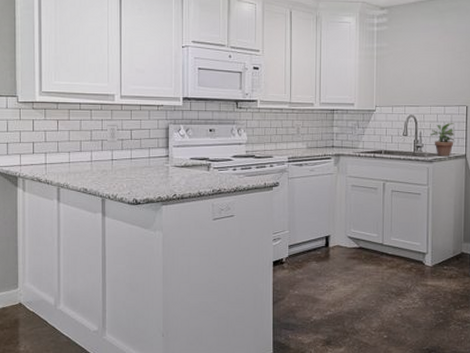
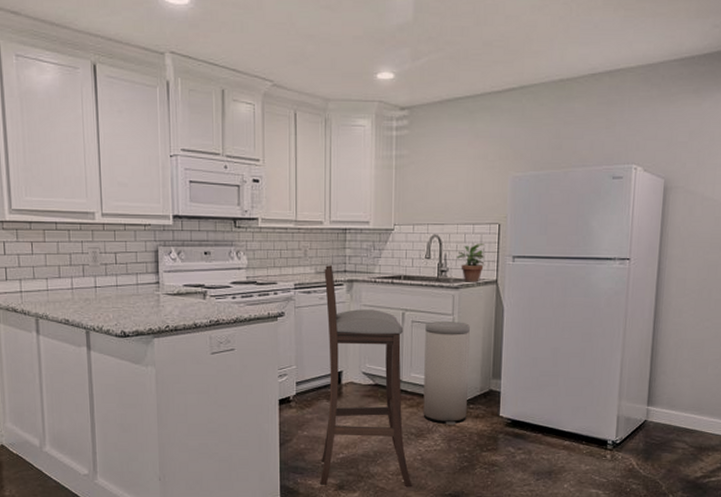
bar stool: none [309,141,393,342] -> present [320,265,412,486]
pedal bin: none [402,191,443,285] -> present [423,321,470,425]

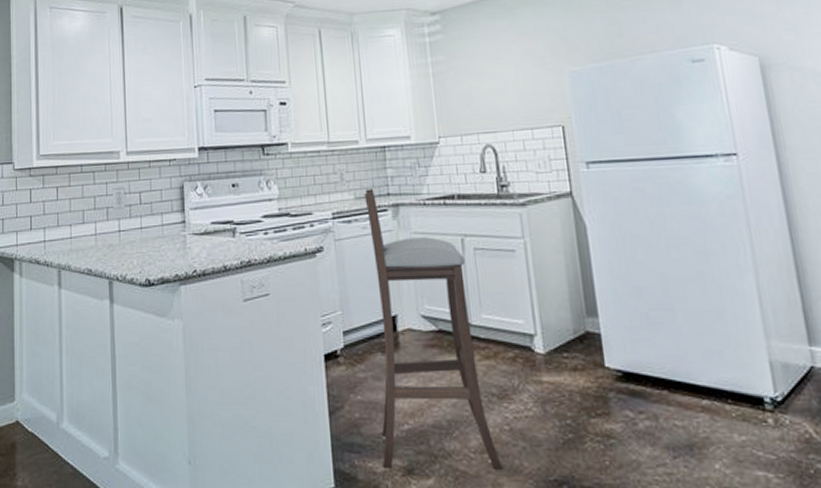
pedal bin: present [423,321,470,425] -> none [491,246,561,381]
potted plant: present [456,244,485,282] -> none [516,150,554,197]

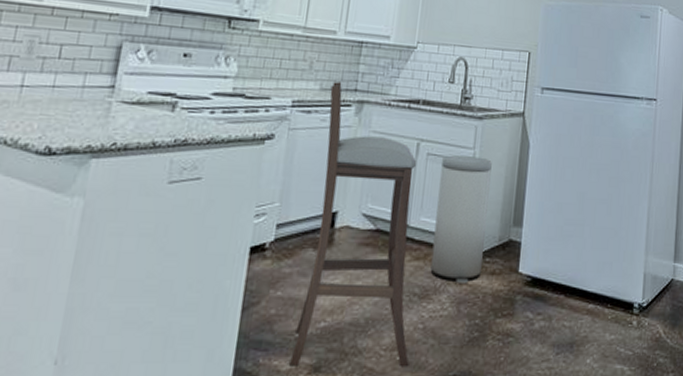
pedal bin: none [491,246,561,381] -> present [430,155,492,283]

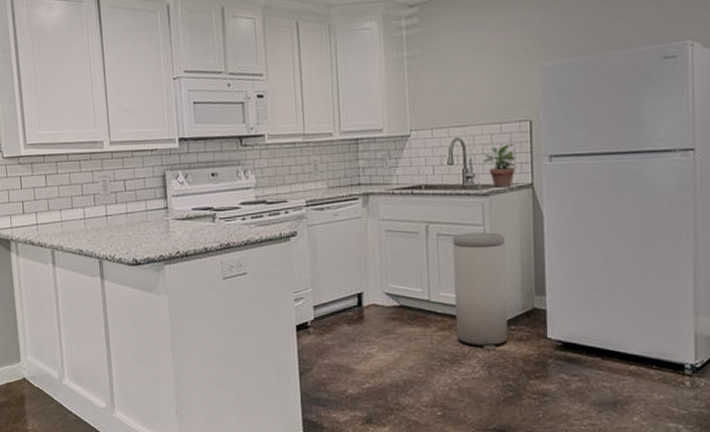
bar stool: present [289,81,417,366] -> none [337,179,450,420]
potted plant: none [482,71,513,114] -> present [482,144,517,188]

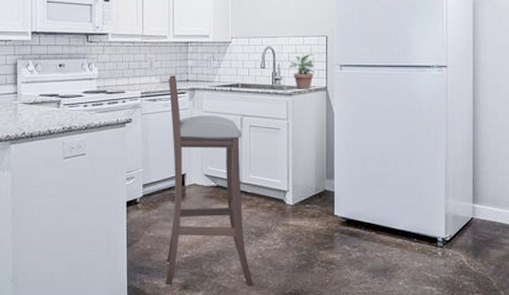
bar stool: none [337,179,450,420] -> present [166,75,254,285]
pedal bin: present [453,232,508,349] -> none [262,126,303,224]

